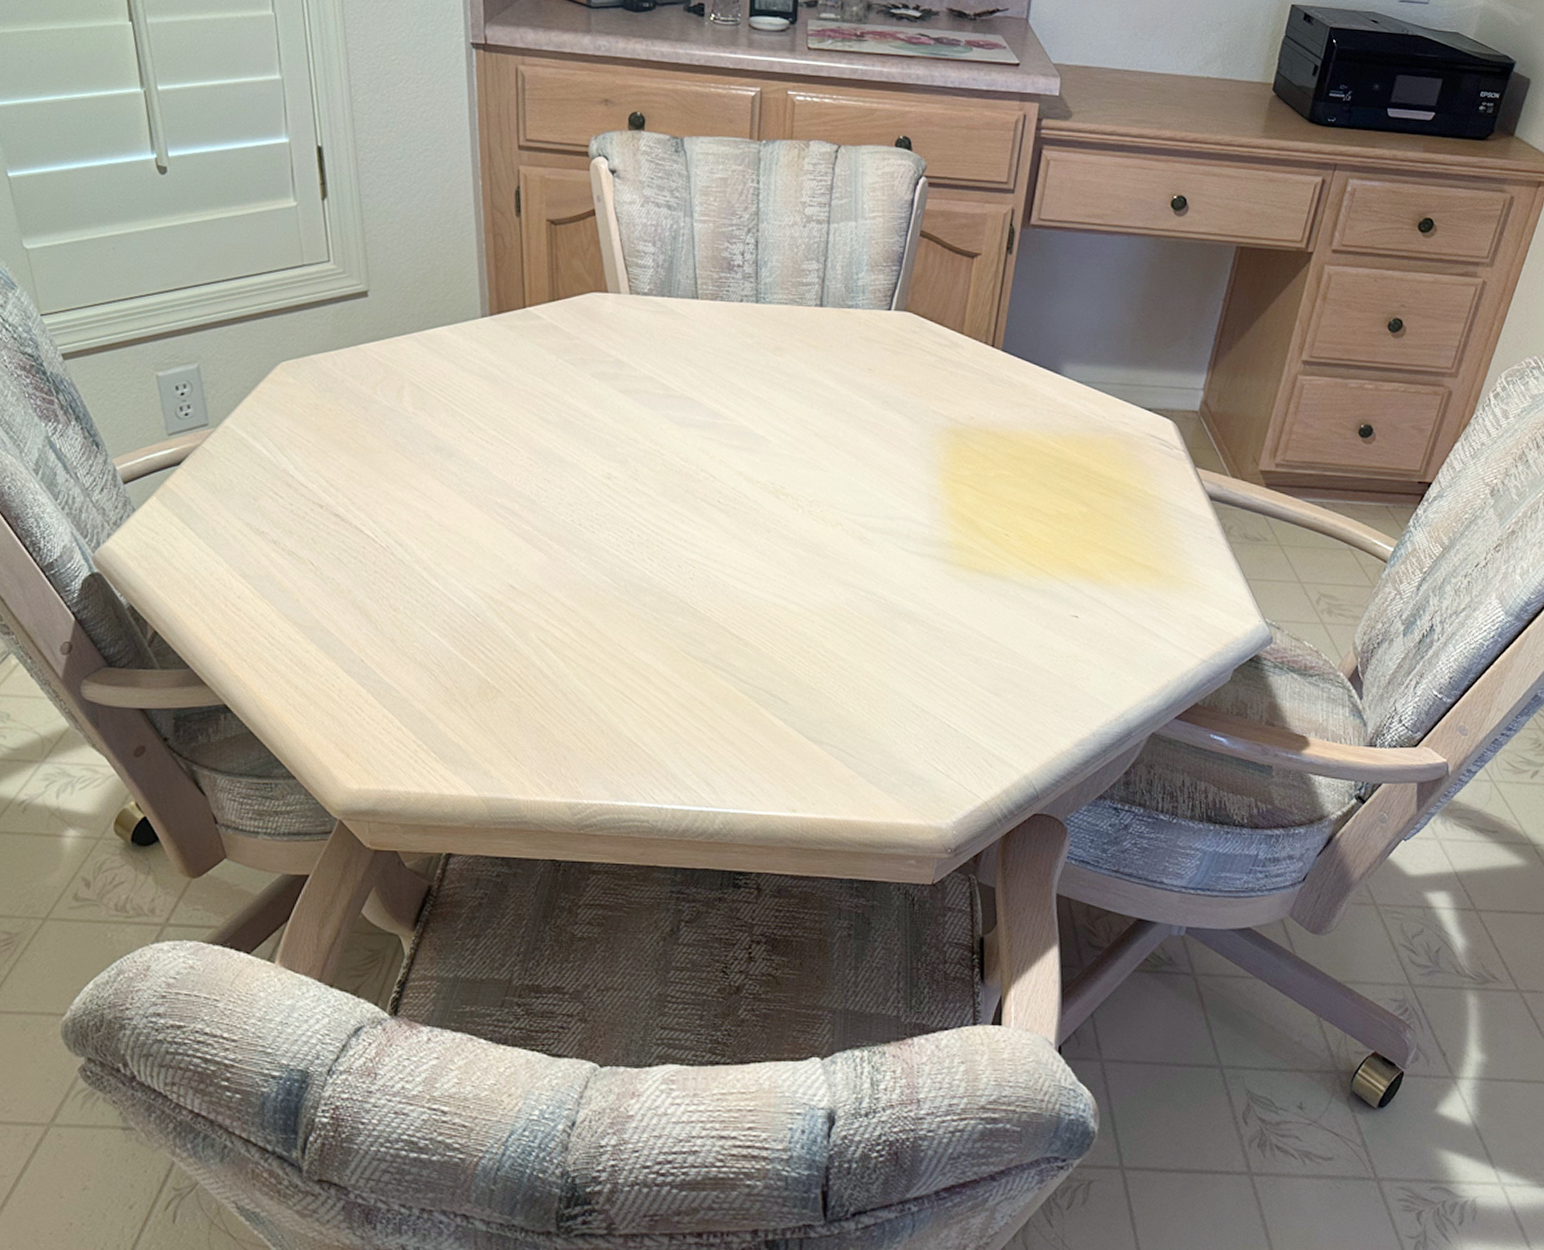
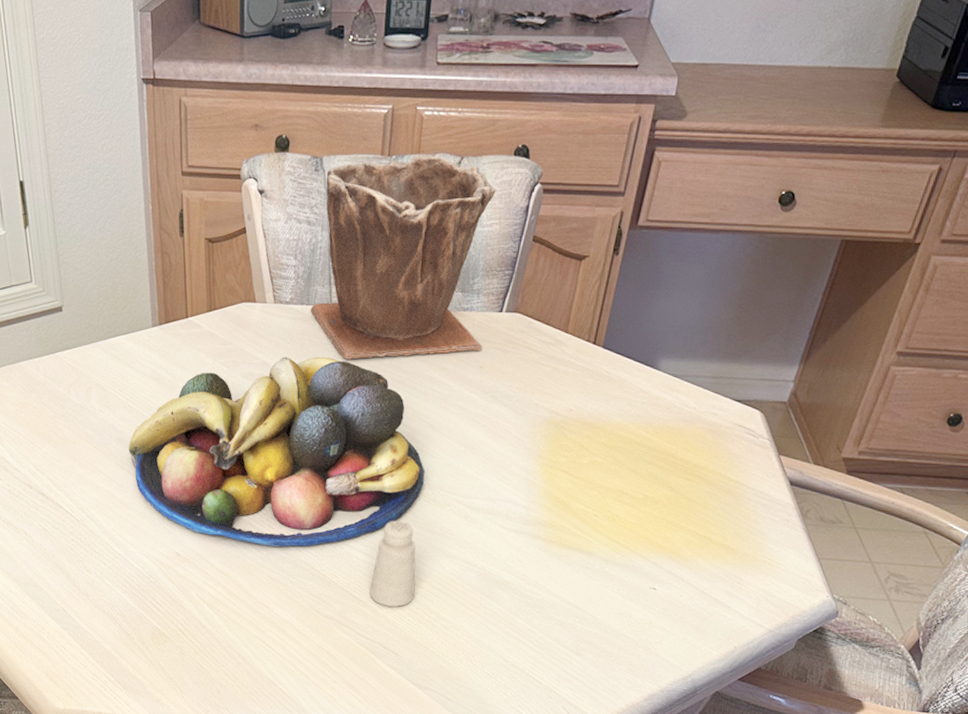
fruit bowl: none [450,354,811,576] -> present [128,356,425,547]
plant pot: none [672,142,878,359] -> present [310,156,496,360]
saltshaker: none [751,542,805,645] -> present [369,520,416,607]

